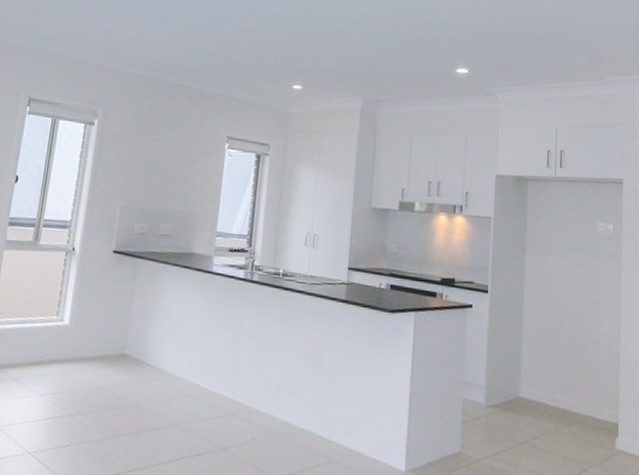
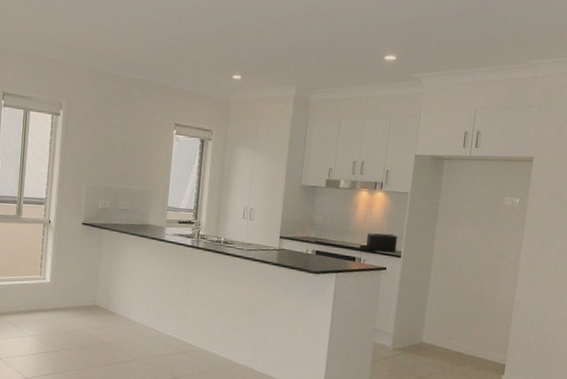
toaster: none [448,263,484,288] -> present [366,233,398,253]

